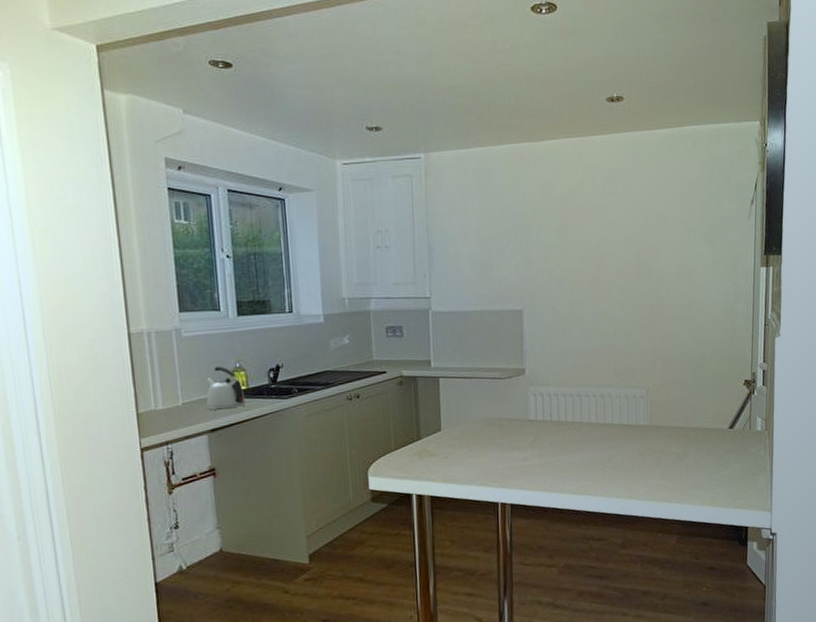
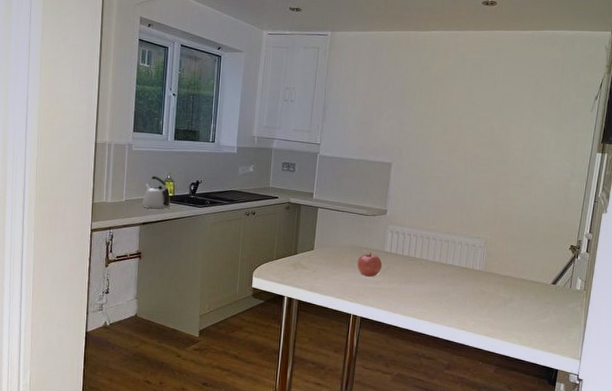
fruit: none [497,423,529,454] -> present [356,252,382,277]

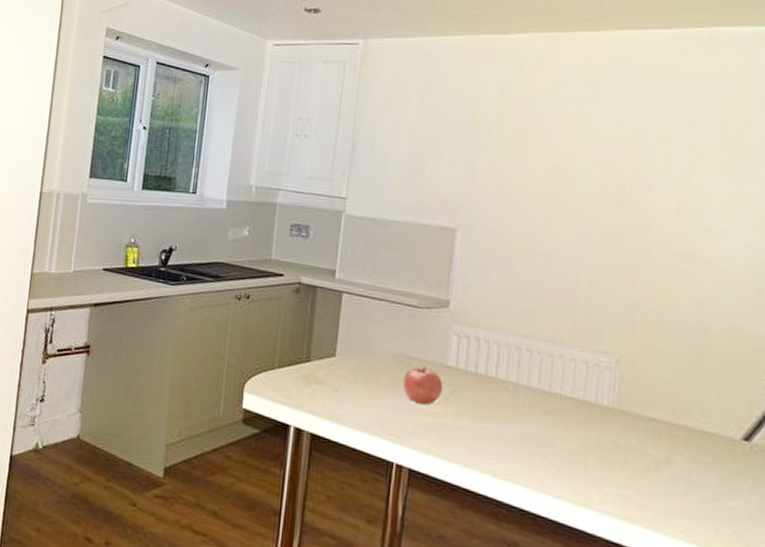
kettle: present [142,176,171,209] -> none [94,238,134,285]

